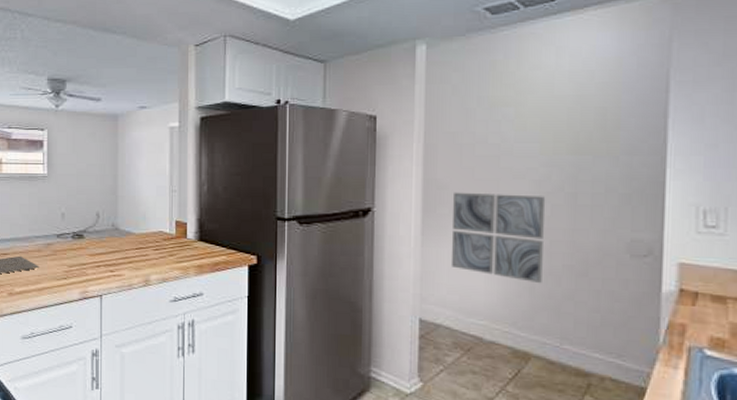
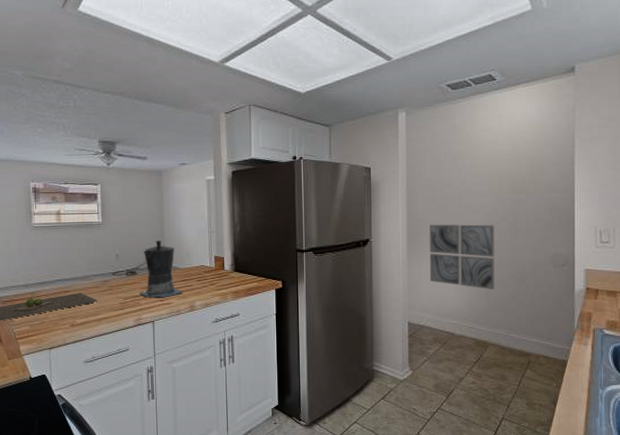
coffee maker: none [87,198,137,268] -> present [140,240,183,298]

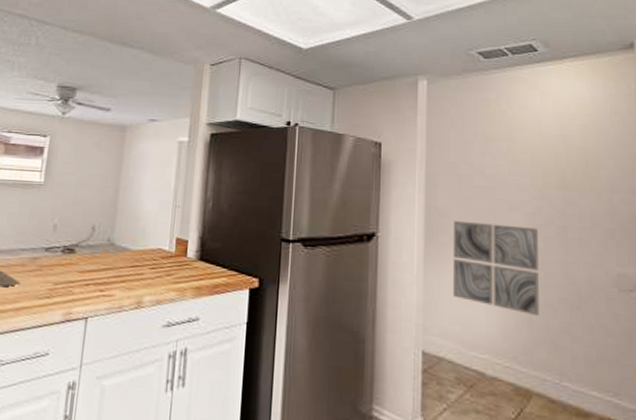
coffee maker: present [140,240,183,298] -> none [75,211,130,288]

